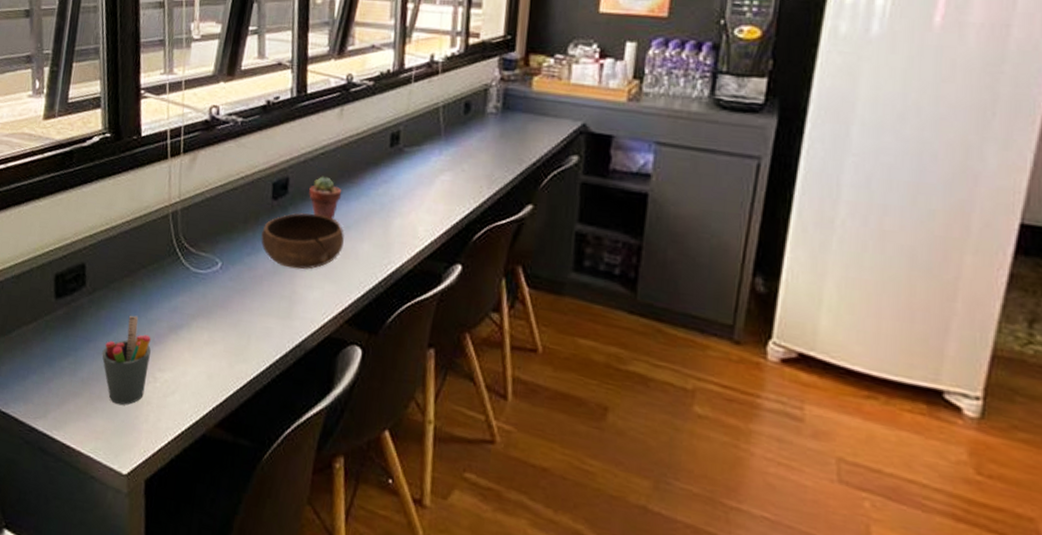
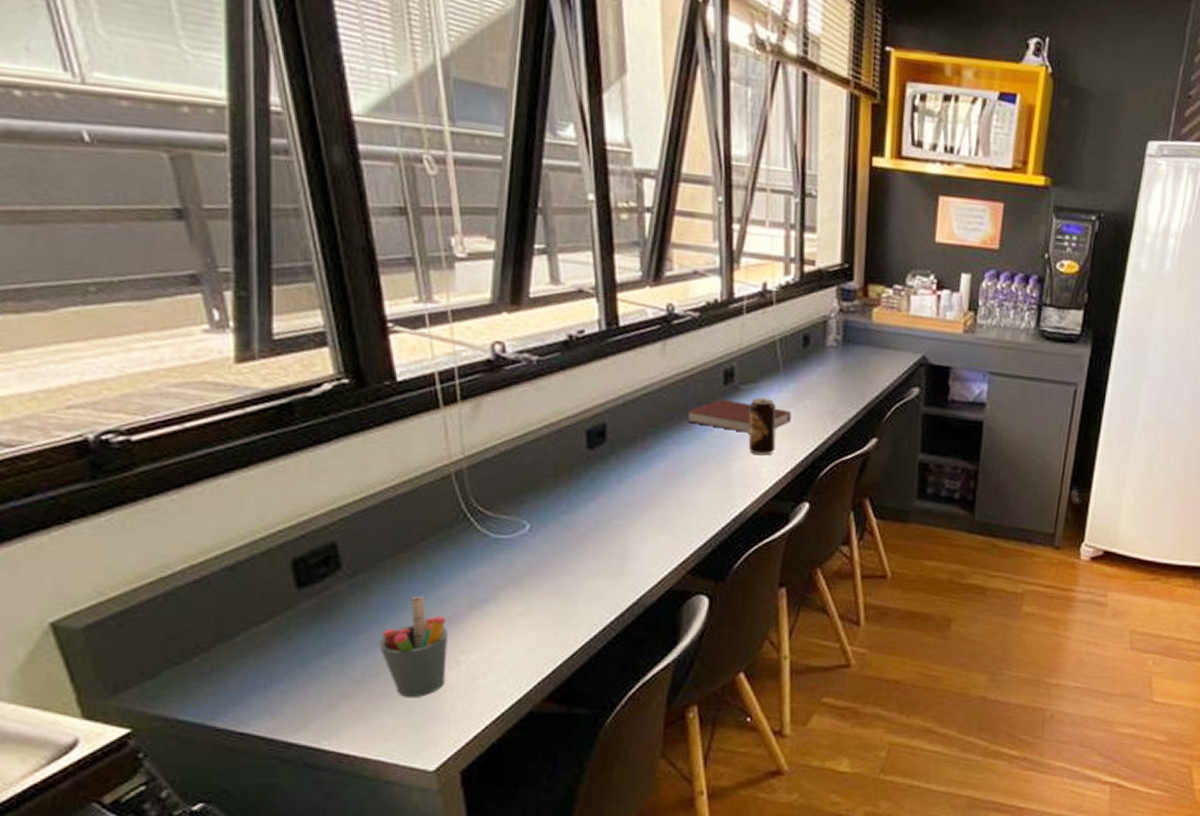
bowl: present [261,213,344,270] -> none [578,461,679,523]
potted succulent: present [309,176,342,220] -> none [632,420,672,467]
notebook: none [356,159,450,193] -> present [687,399,792,433]
beverage can: none [408,160,436,216] -> present [748,398,777,456]

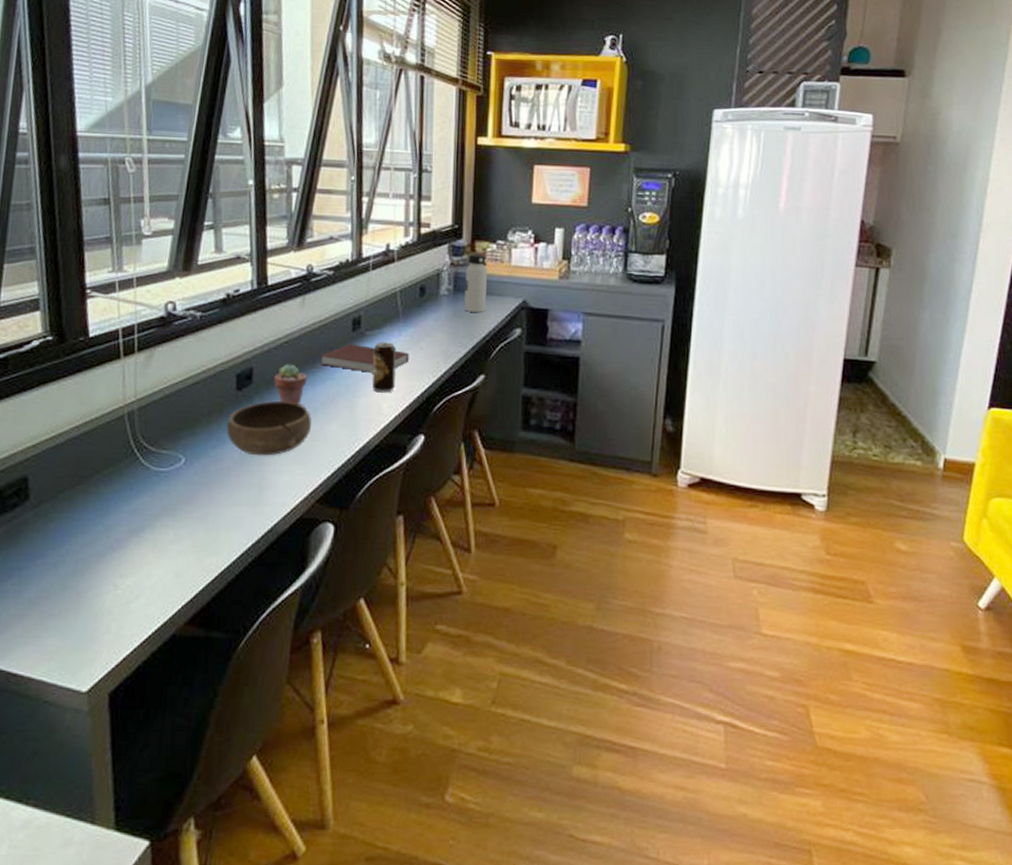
pen holder: present [379,596,448,697] -> none [52,524,110,619]
bowl: none [578,461,679,523] -> present [226,400,311,456]
potted succulent: none [632,420,672,467] -> present [274,364,308,405]
water bottle: none [855,300,883,368] -> present [464,254,488,312]

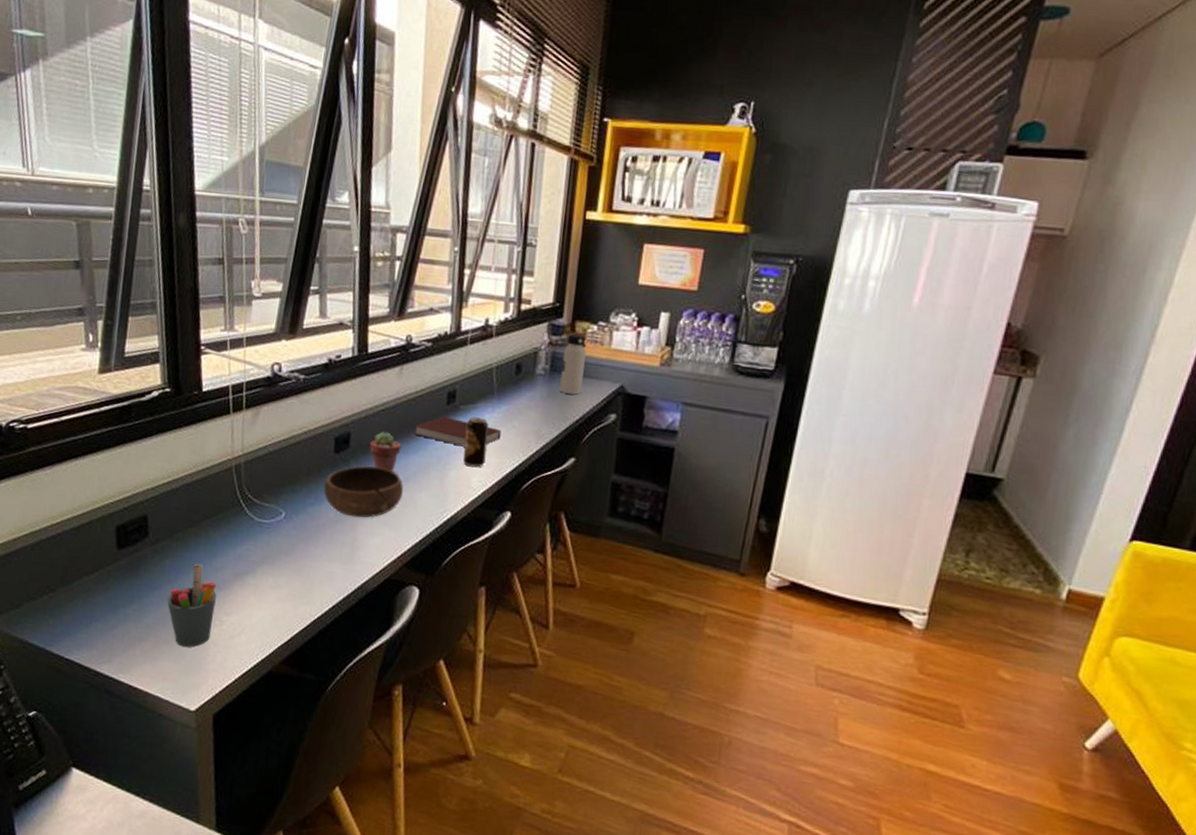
pen holder: none [52,524,110,619] -> present [167,564,217,647]

